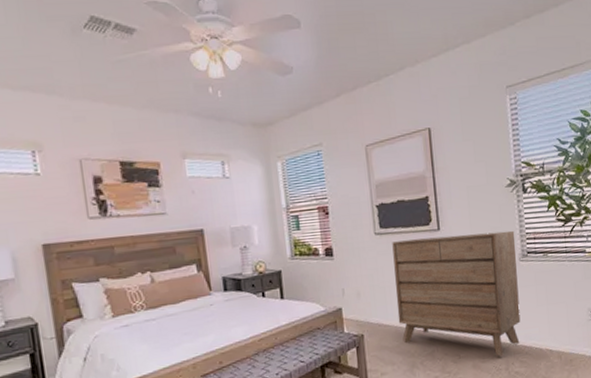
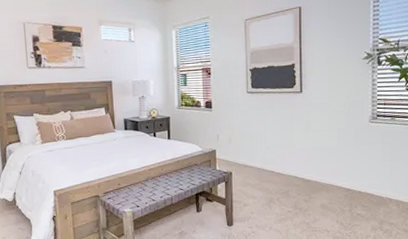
dresser: present [392,230,521,357] -> none [261,96,367,200]

